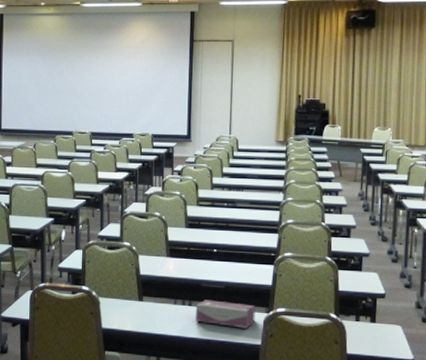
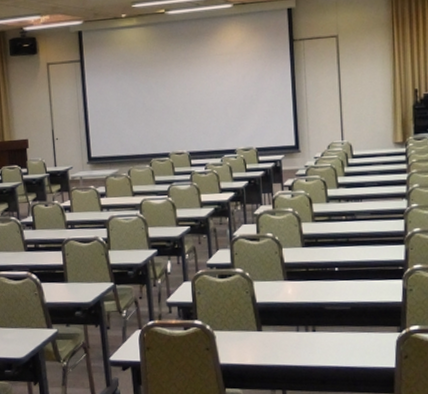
tissue box: present [196,300,256,329] -> none [321,323,387,352]

